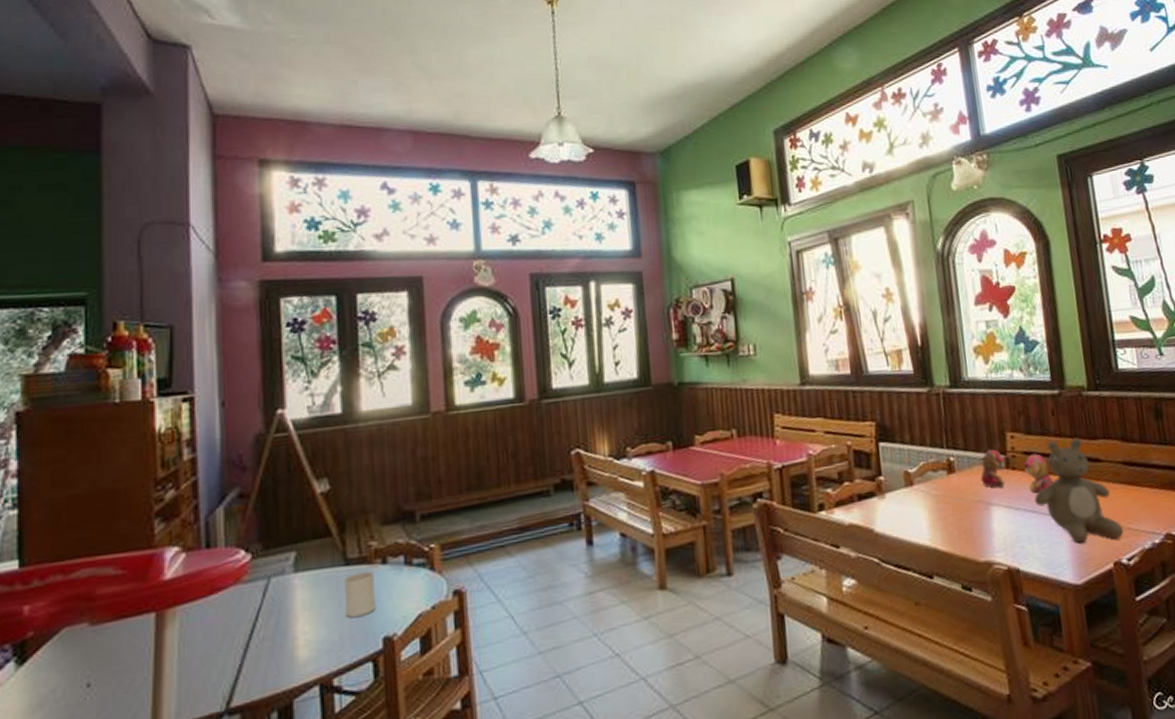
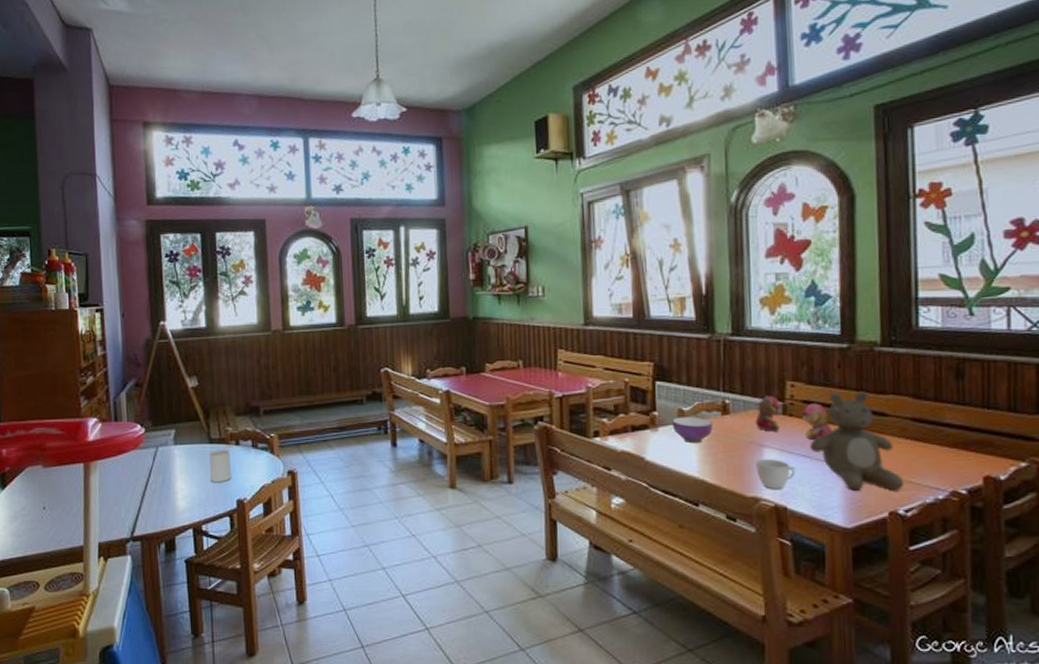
bowl: none [899,478,941,509] -> present [672,416,713,444]
cup: none [985,517,1025,552] -> present [756,458,796,490]

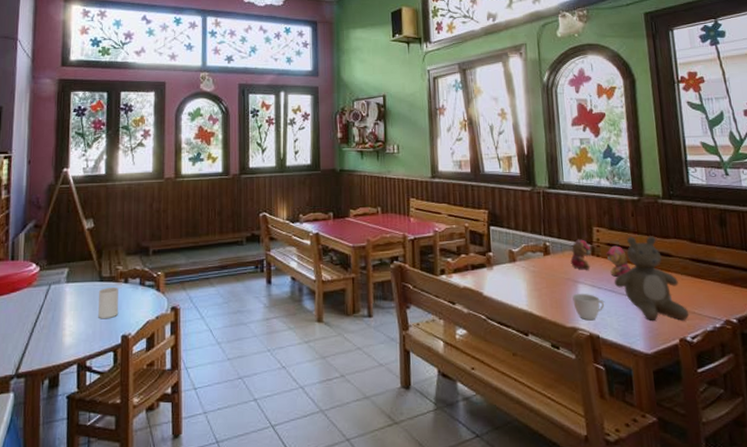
bowl: present [672,416,713,444] -> none [504,257,537,280]

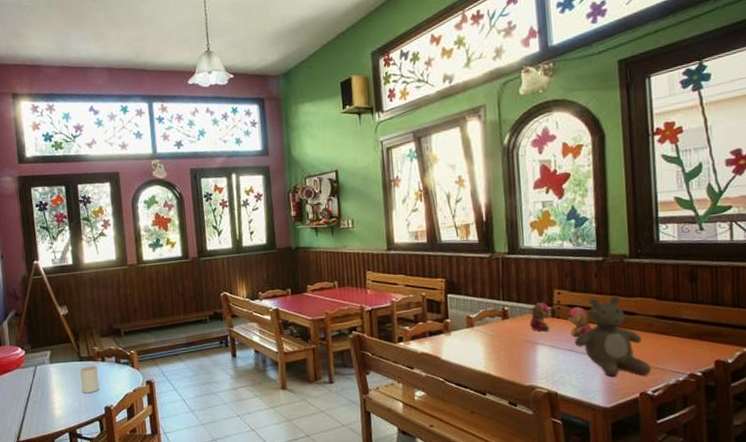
cup: present [572,293,605,321] -> none [531,353,564,379]

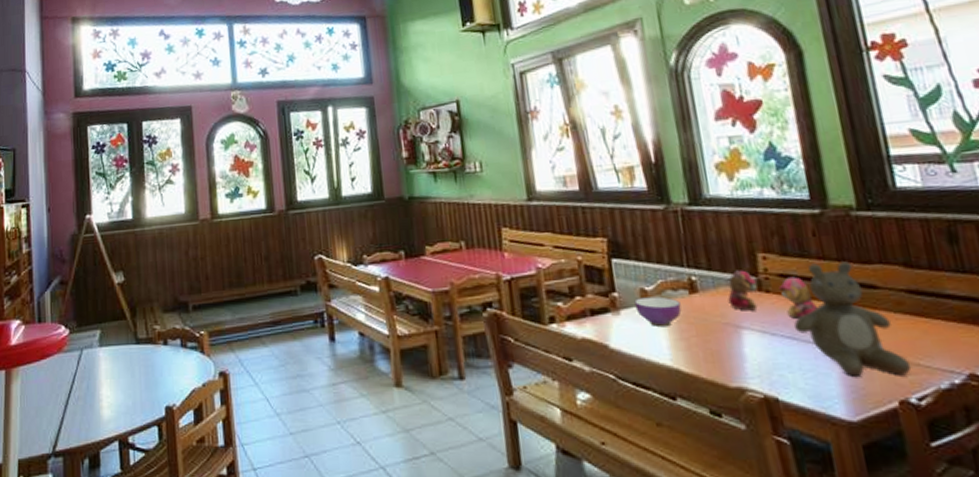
cup: present [80,366,100,394] -> none [136,350,160,388]
bowl: none [462,322,496,344] -> present [634,296,682,328]

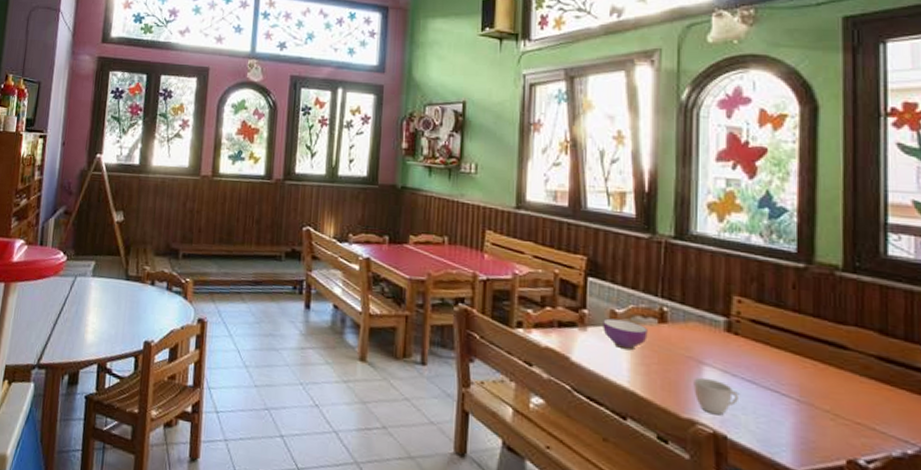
stuffed animal: present [728,270,817,319] -> none [695,308,783,365]
cup: none [735,341,784,379] -> present [694,377,740,416]
teddy bear: present [793,261,912,376] -> none [756,314,866,436]

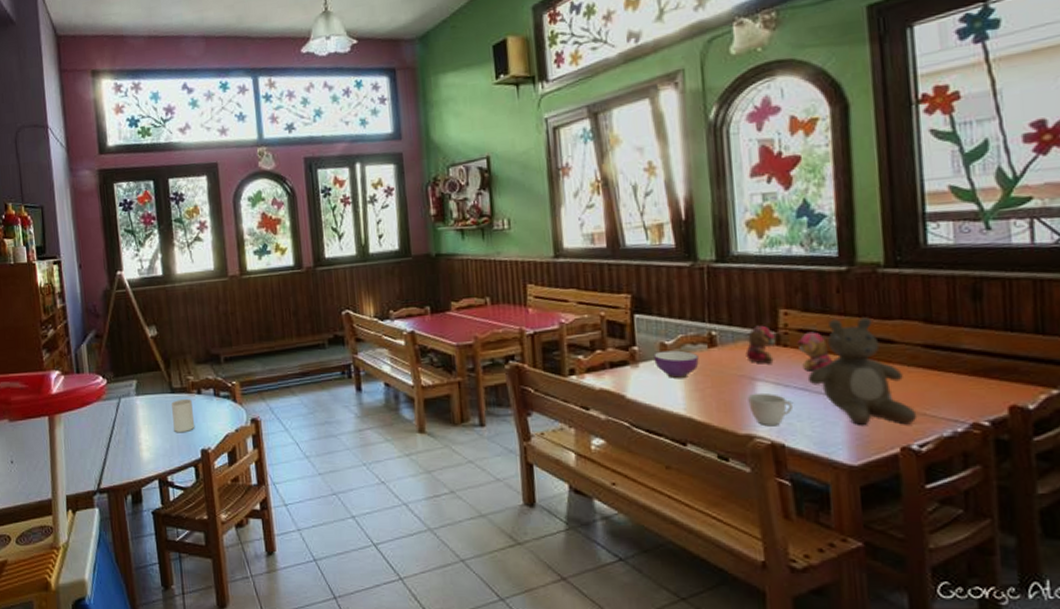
cup: none [122,287,144,322] -> present [172,399,195,433]
stuffed animal: none [695,308,783,365] -> present [745,325,832,371]
teddy bear: none [756,314,866,436] -> present [807,317,918,425]

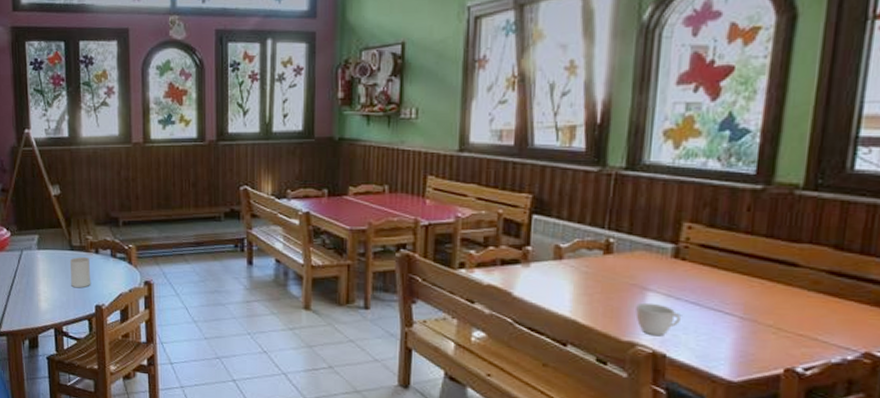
bowl: present [653,350,699,379] -> none [546,253,592,282]
stuffed animal: present [745,325,832,371] -> none [641,236,730,287]
teddy bear: present [807,317,918,425] -> none [700,237,808,347]

